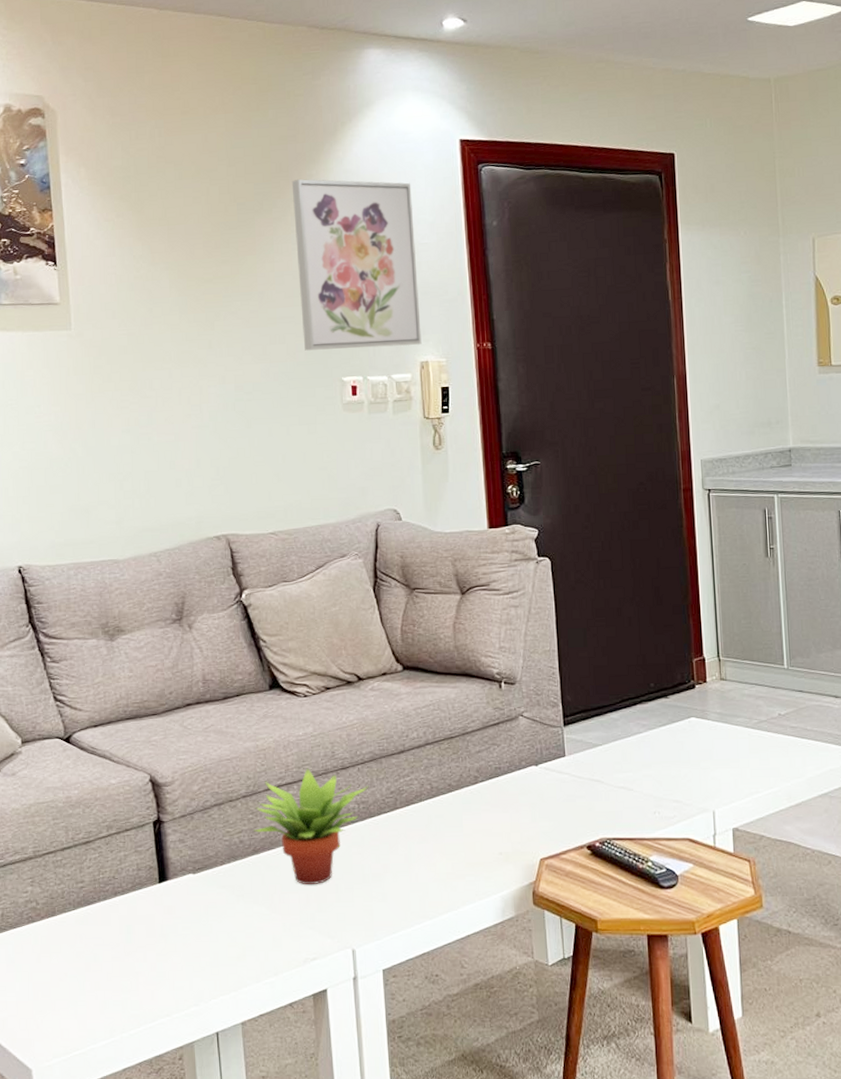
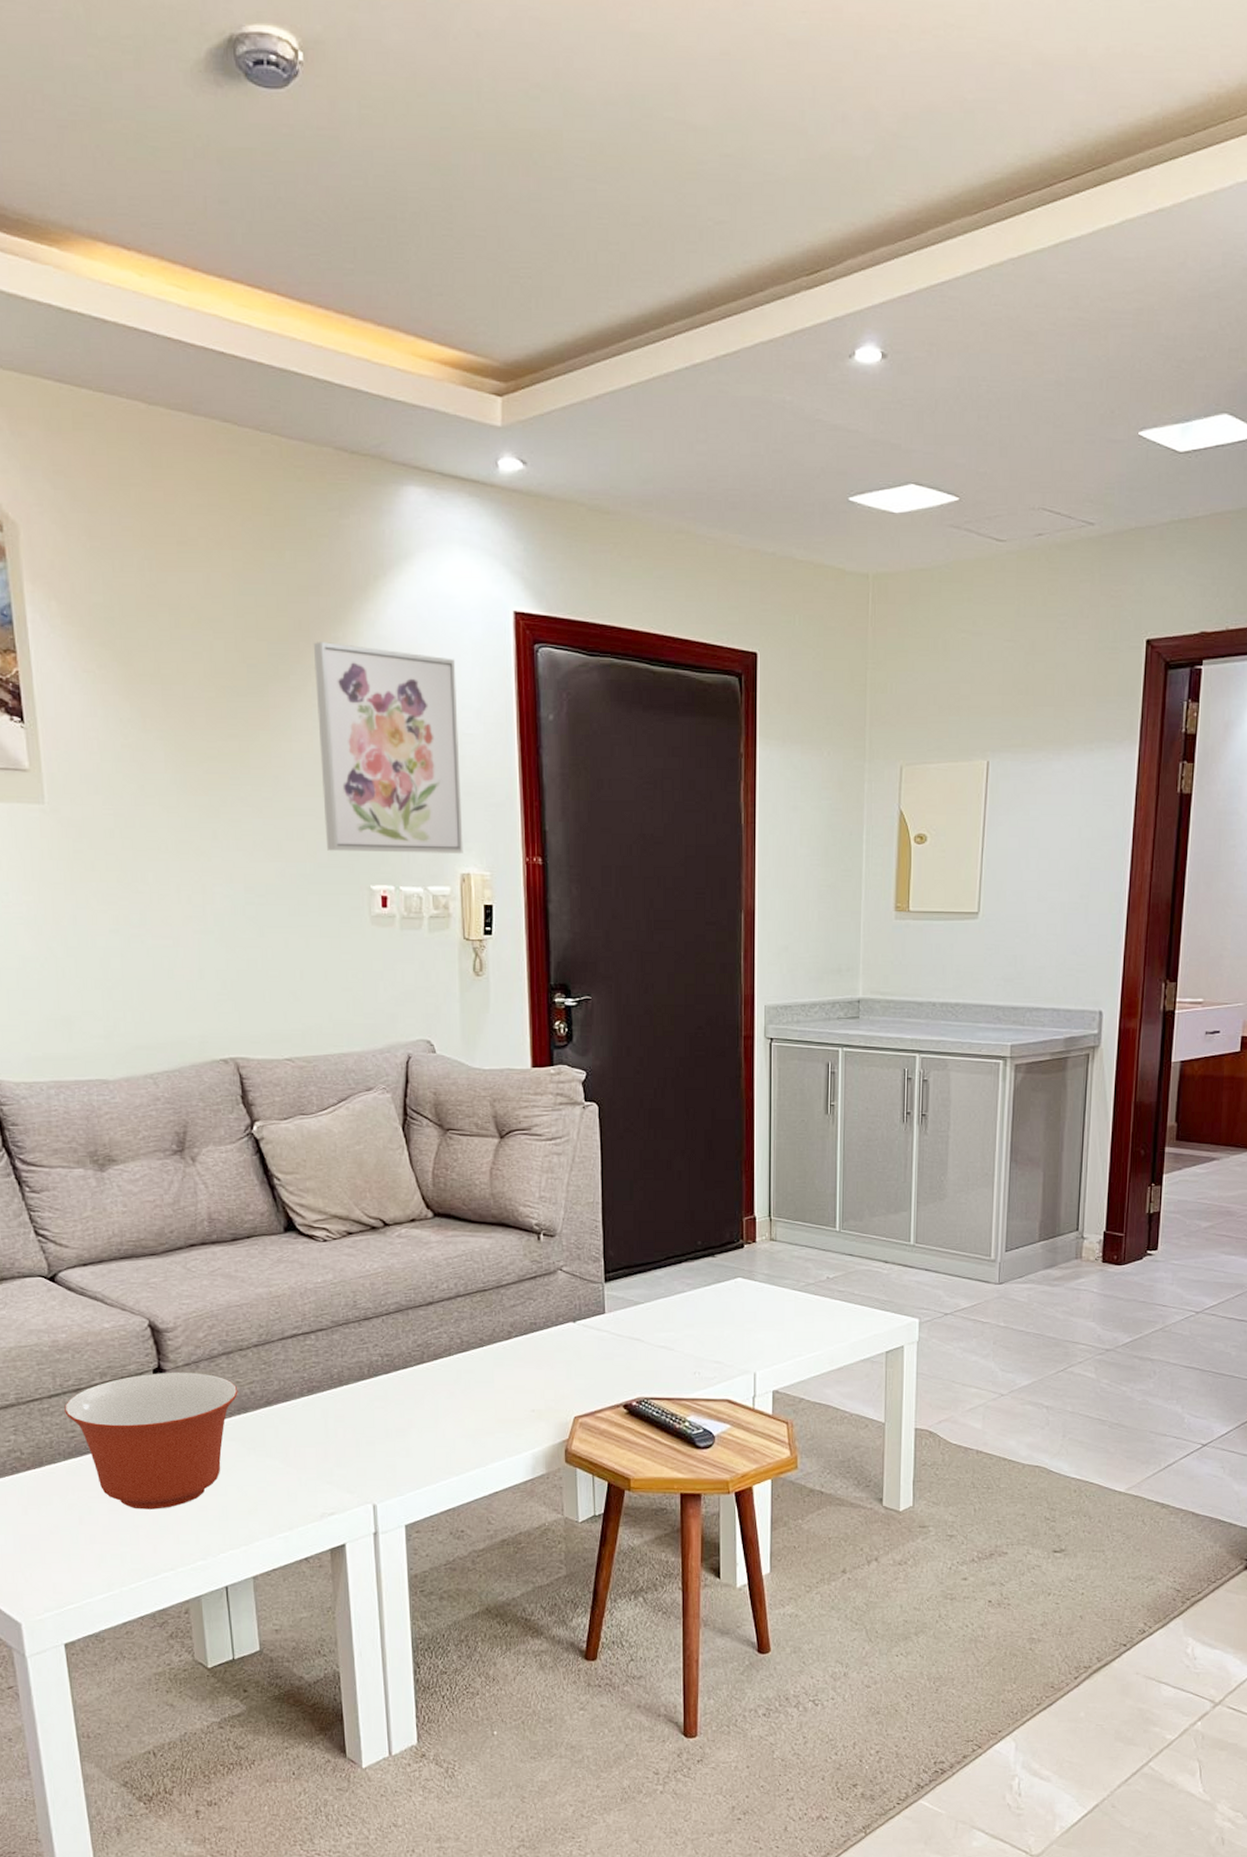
mixing bowl: none [75,824,228,956] -> present [64,1373,238,1509]
succulent plant: present [253,768,369,884] -> none [265,1317,394,1438]

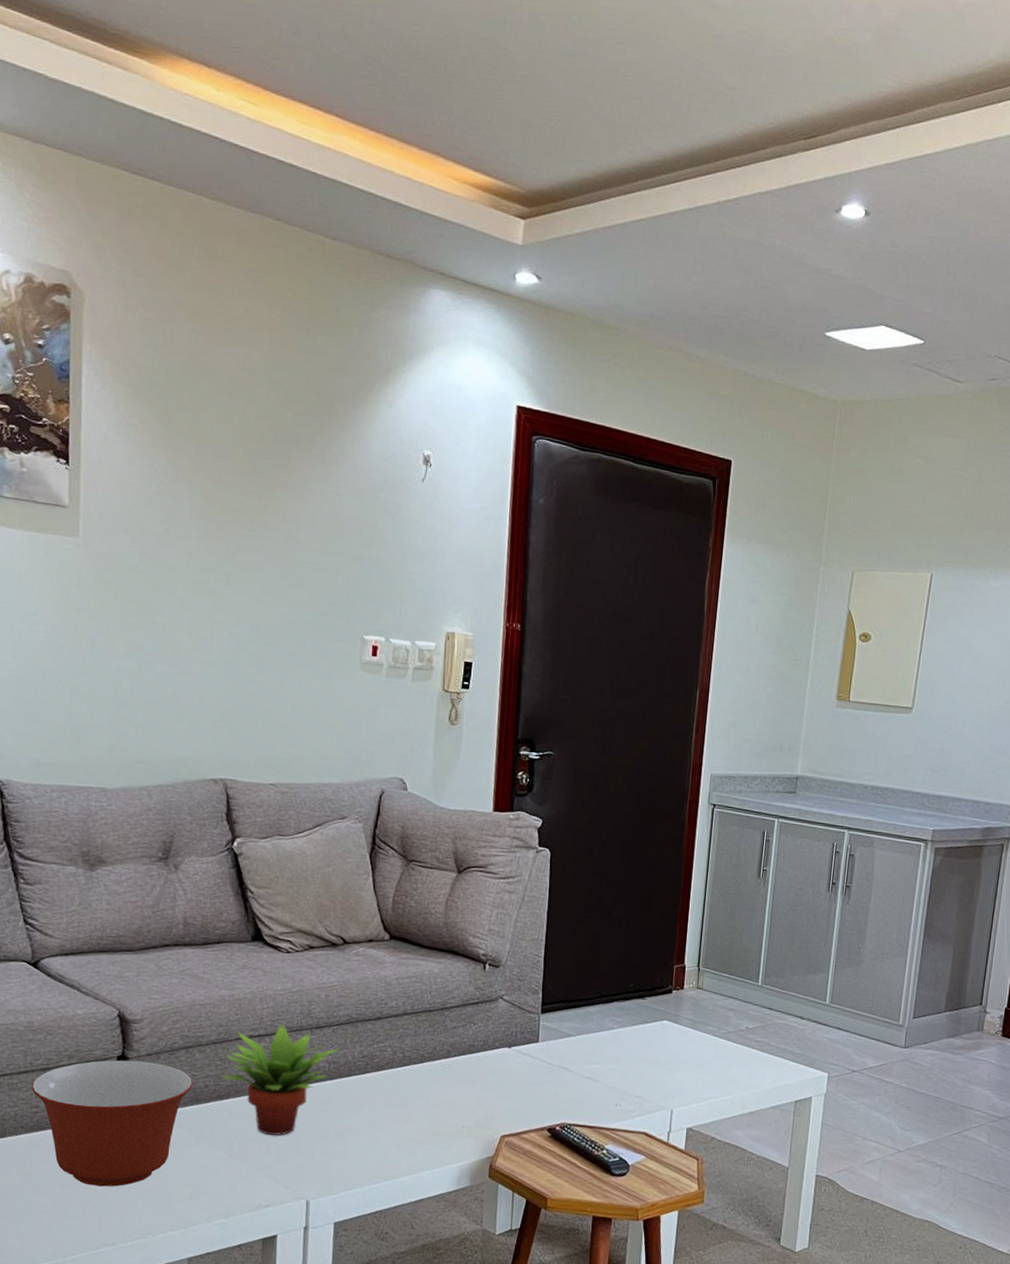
succulent plant: none [265,1317,394,1438] -> present [219,1023,342,1136]
wall art: present [313,642,463,853] -> none [327,417,461,614]

